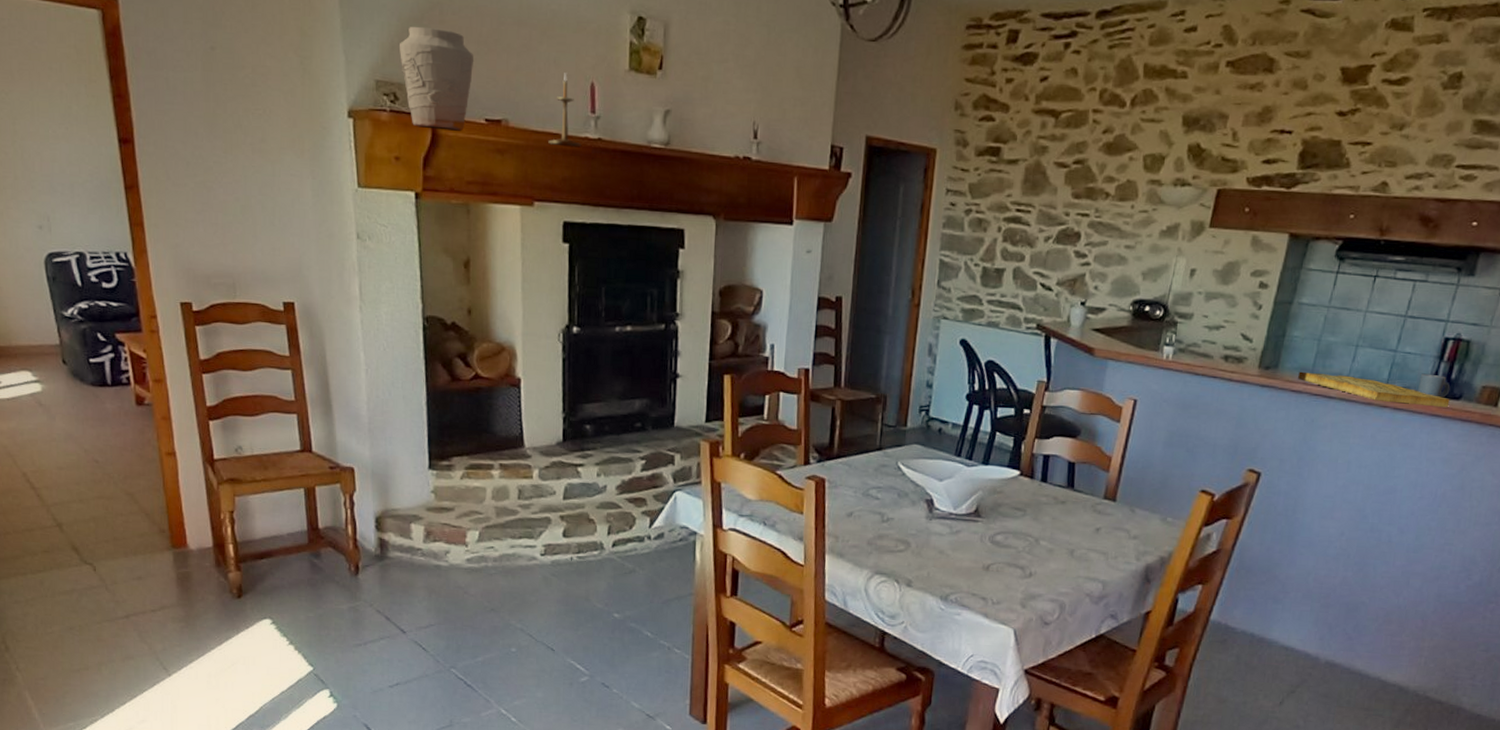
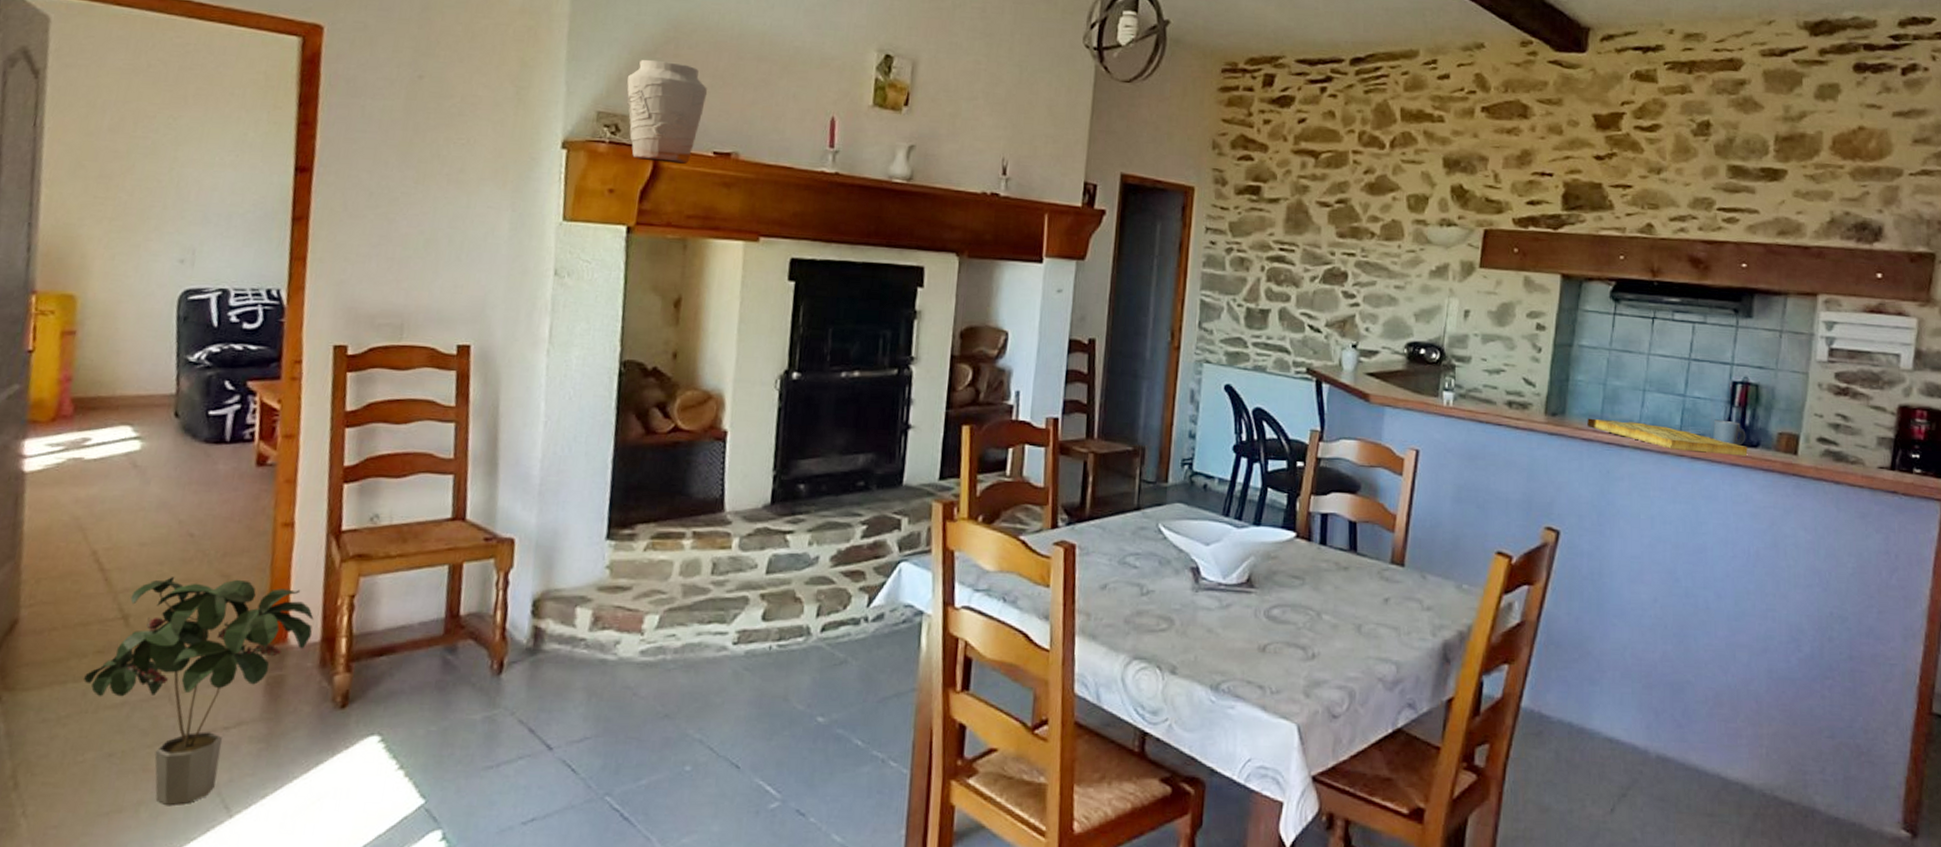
potted plant: none [39,494,206,666] -> present [84,577,314,806]
candlestick: present [548,73,581,148] -> none [780,107,816,182]

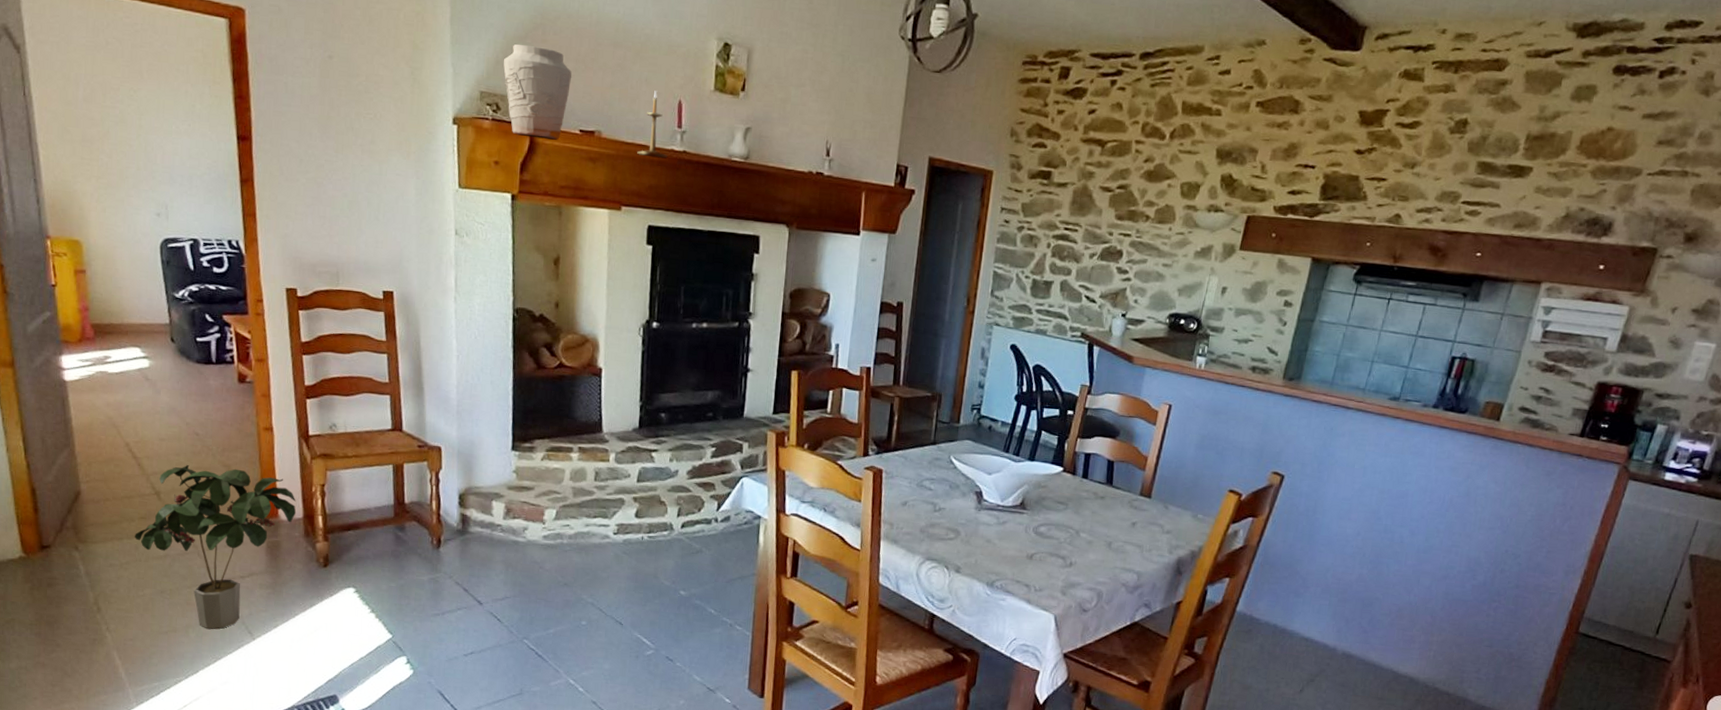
candlestick: none [780,107,816,182] -> present [637,91,667,159]
cutting board: present [1587,418,1748,457] -> none [1319,383,1457,421]
mug: present [1713,419,1746,446] -> none [1427,388,1457,411]

